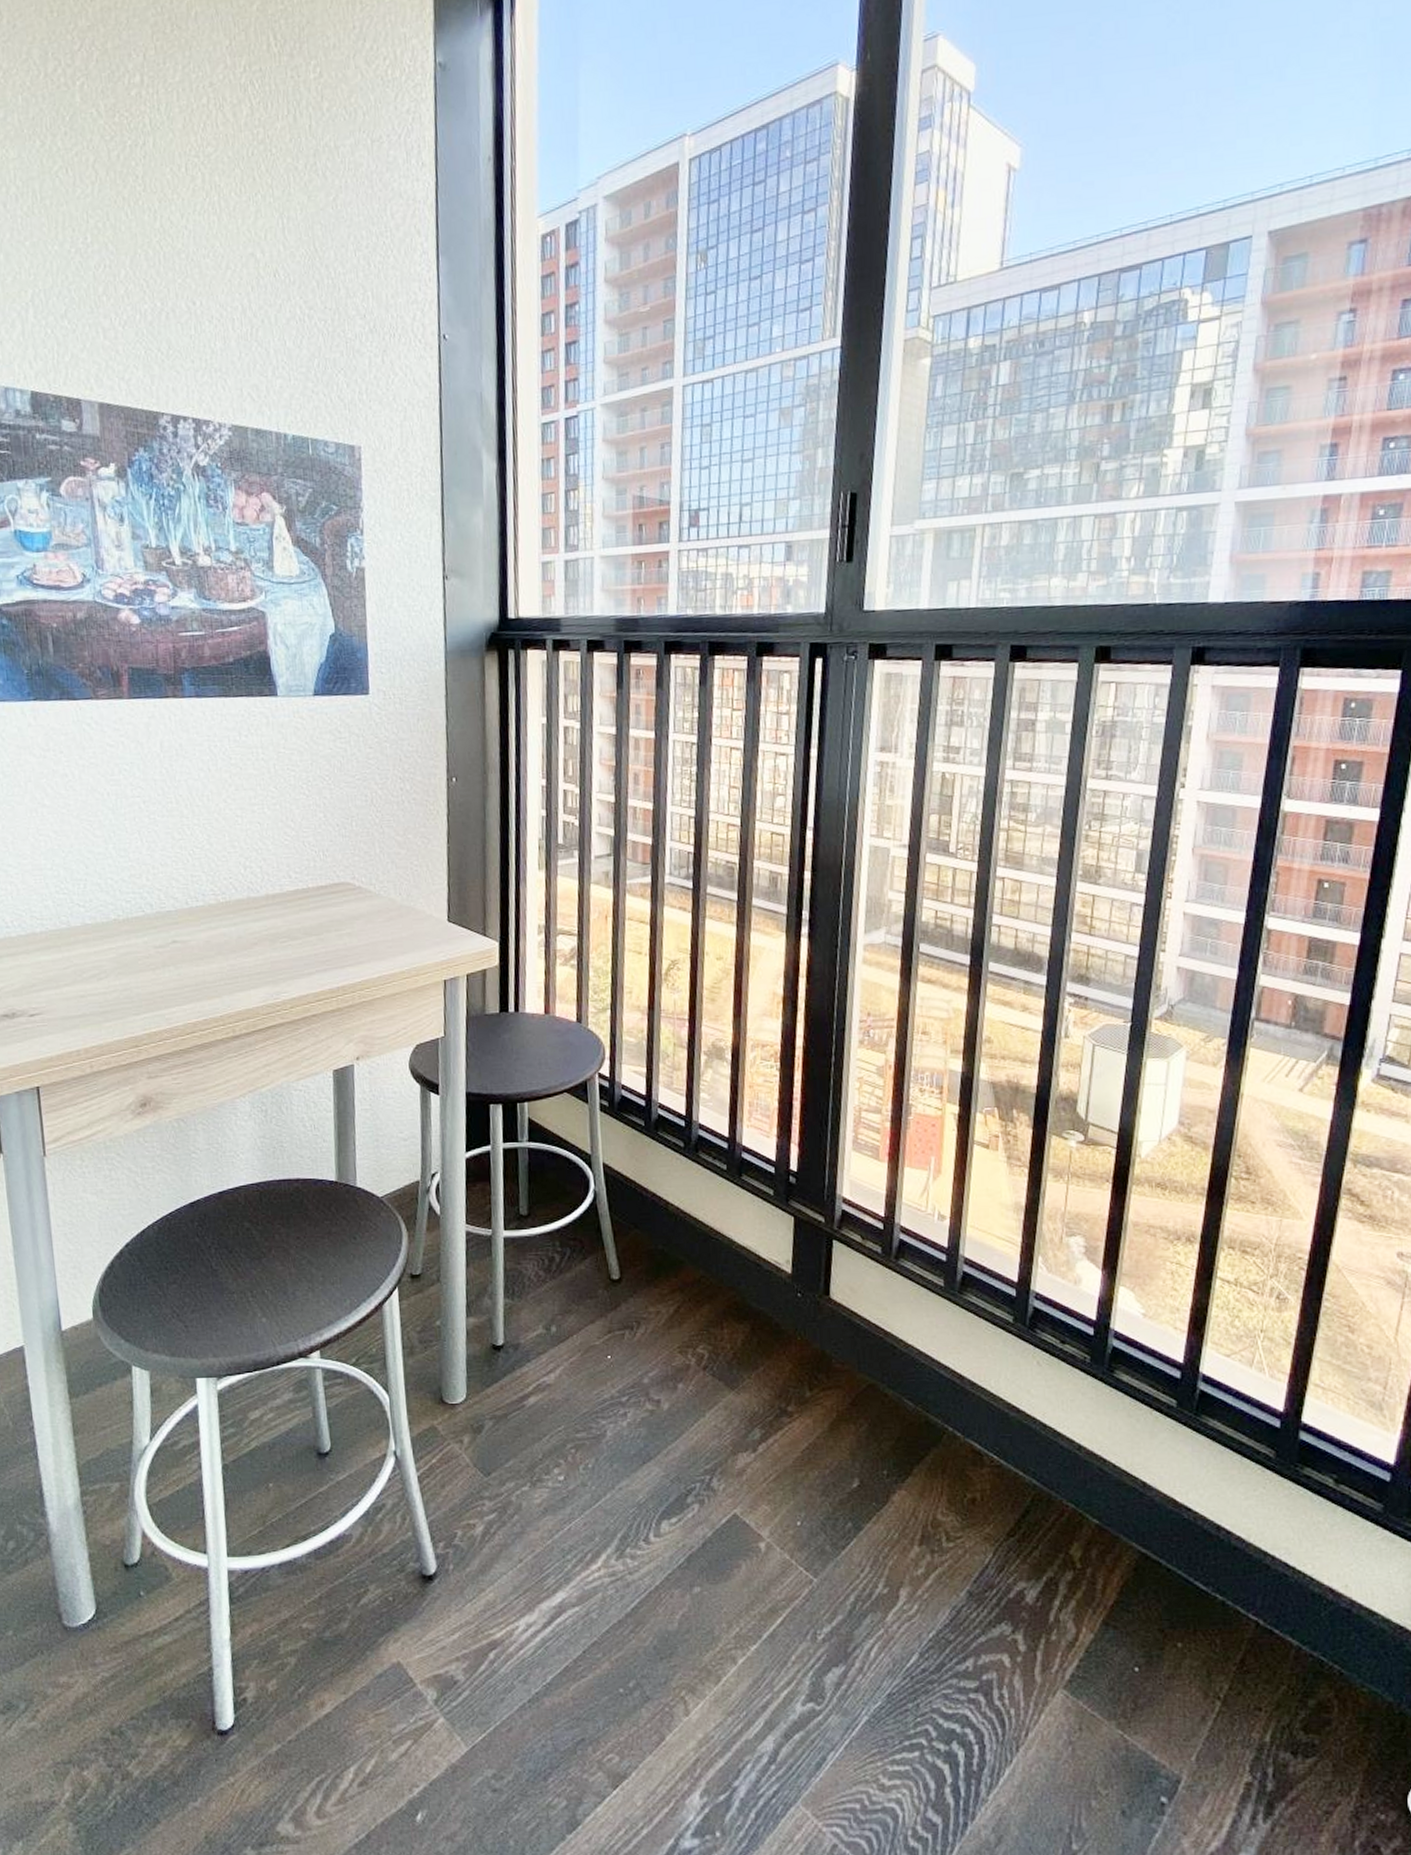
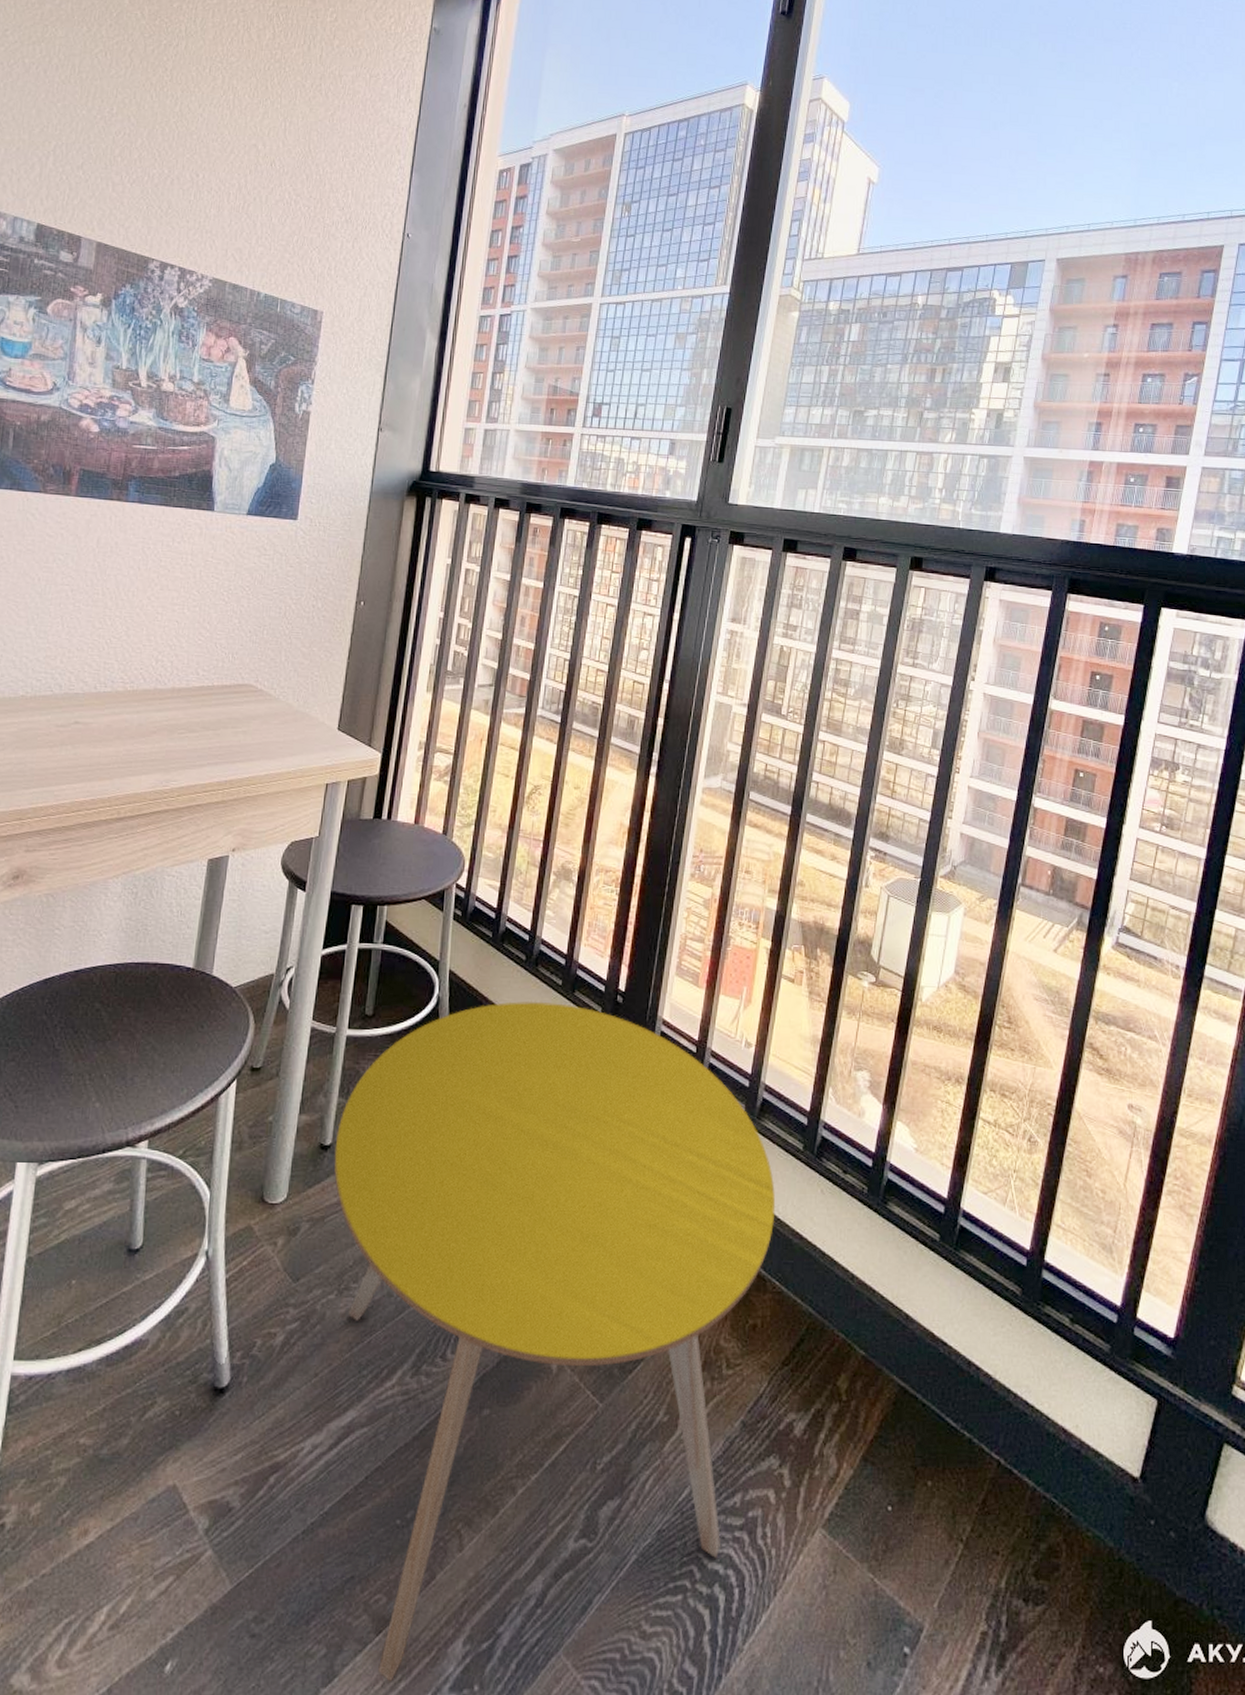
side table: none [507,1188,987,1829] -> present [334,1001,776,1682]

